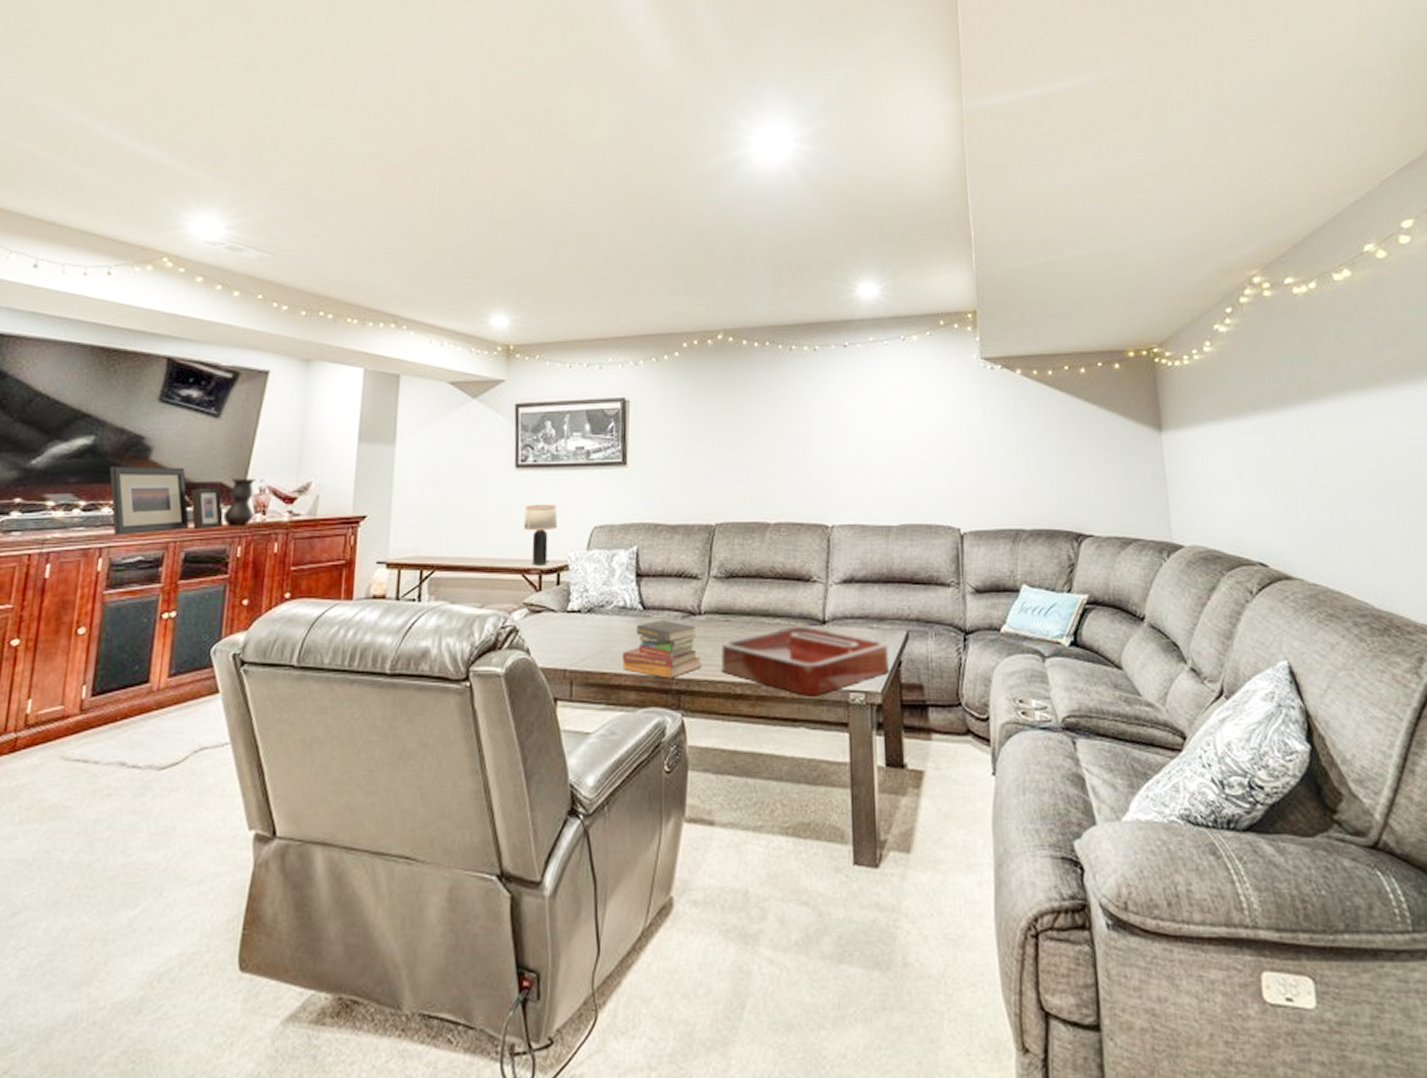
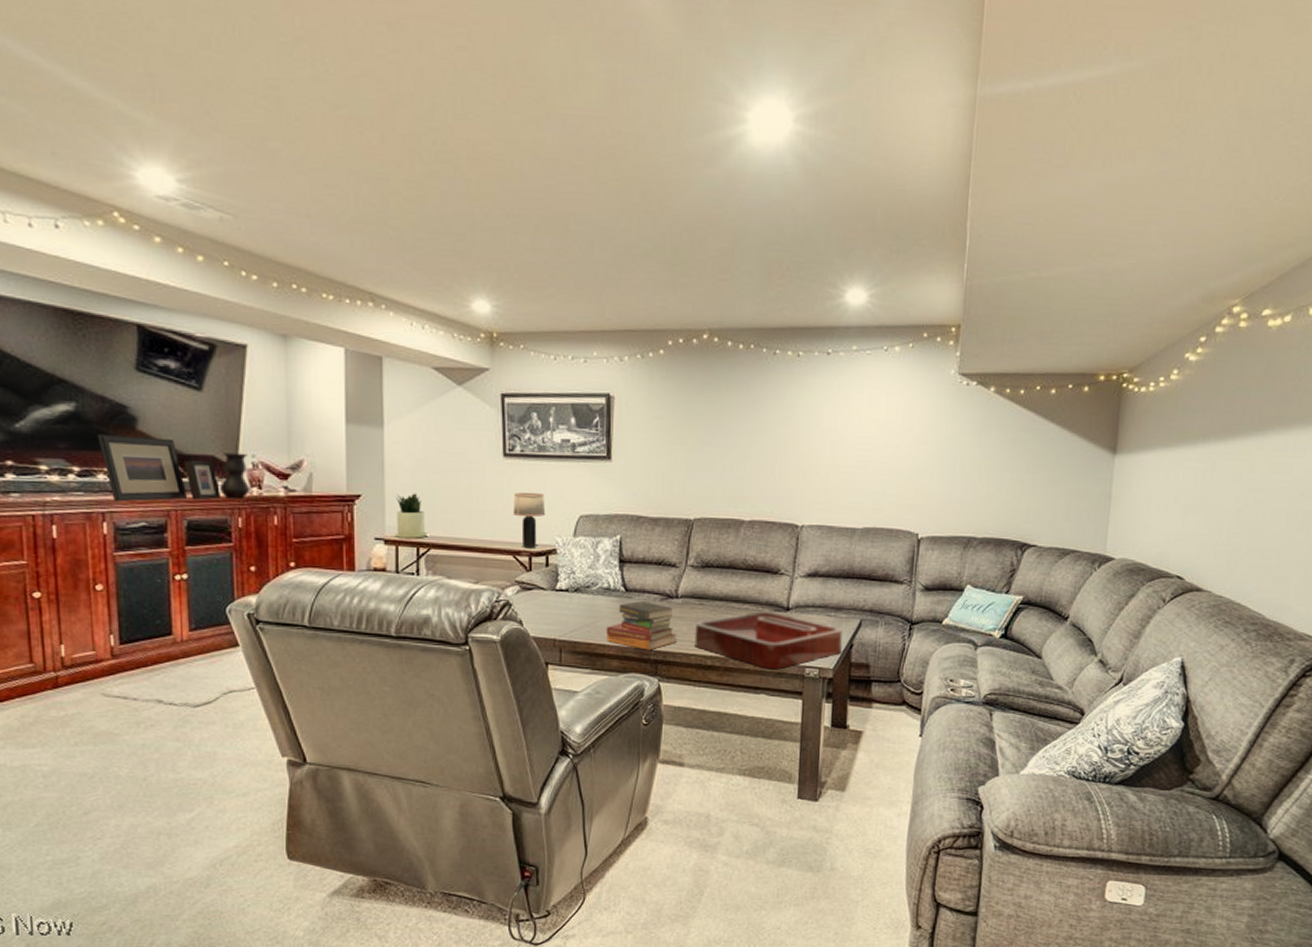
planter: none [398,511,433,560] -> present [395,493,428,539]

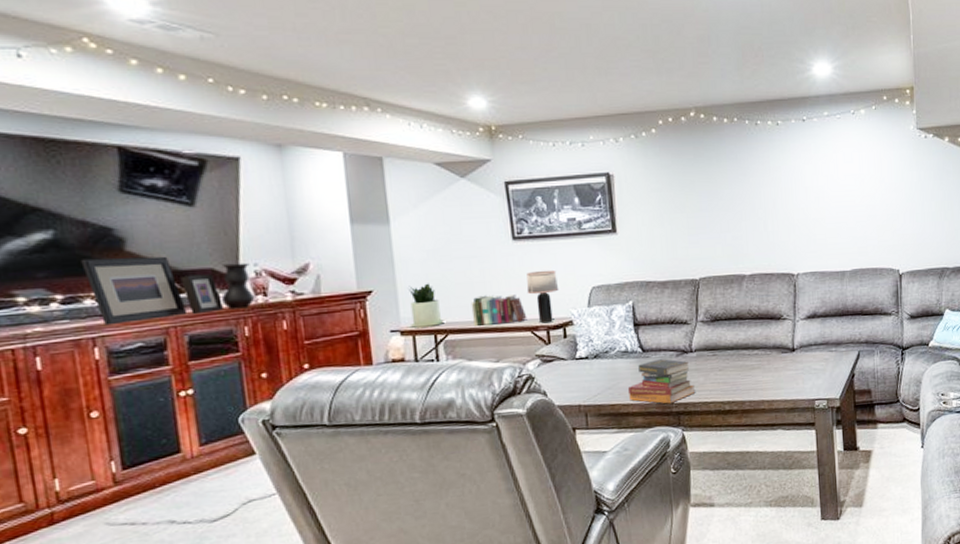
books: none [455,512,511,545] -> present [471,295,527,326]
decorative tray: present [694,611,843,670] -> none [710,354,845,407]

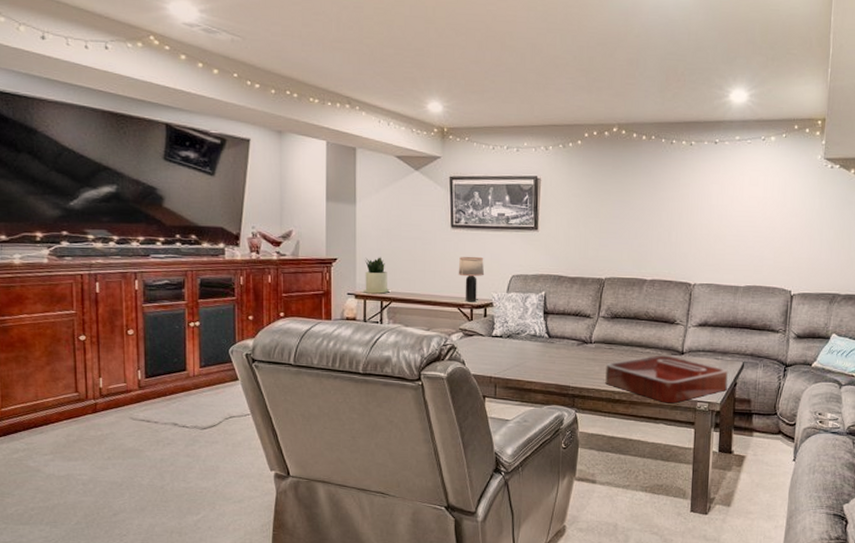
picture frame: present [80,256,188,326] -> none [132,210,202,264]
picture frame: present [180,274,223,315] -> none [199,230,227,263]
vase: present [221,262,255,311] -> none [227,224,250,263]
books: present [471,295,527,326] -> none [412,272,456,299]
books: present [627,359,695,404] -> none [532,346,590,387]
decorative tray: none [710,354,845,407] -> present [604,355,728,404]

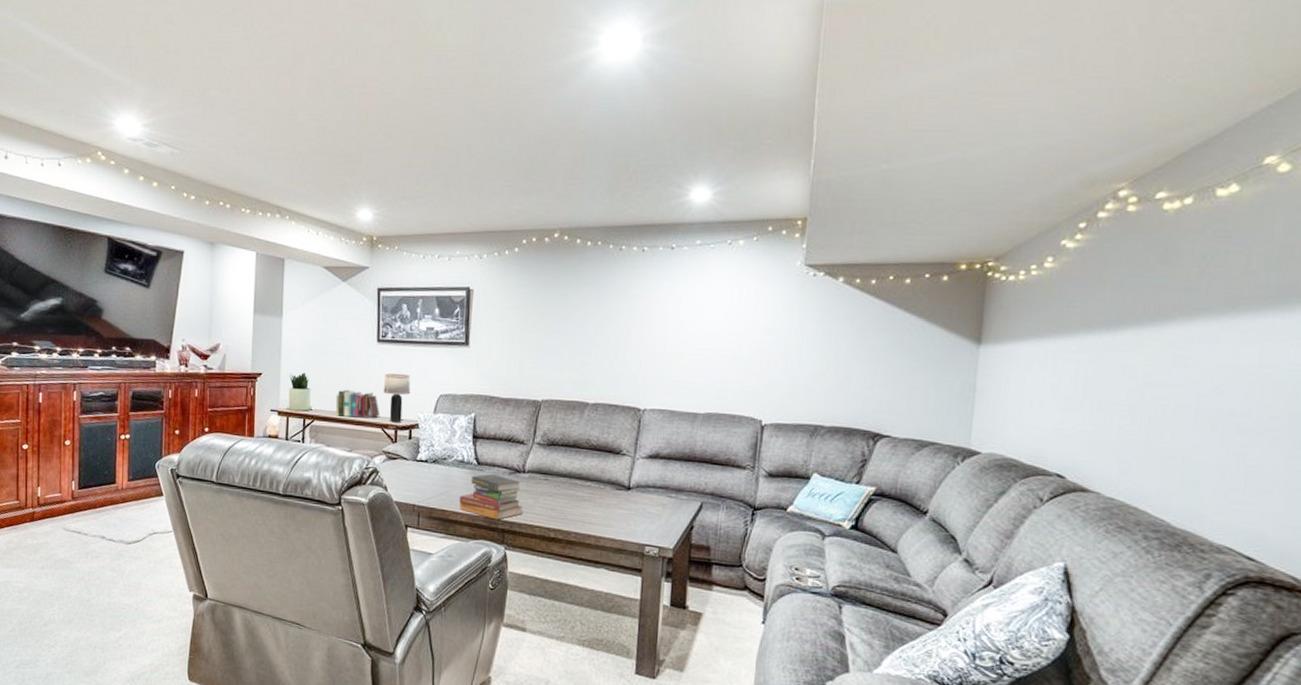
books: none [412,272,456,299] -> present [335,389,380,419]
books: none [532,346,590,387] -> present [458,474,522,520]
decorative tray: present [604,355,728,404] -> none [539,489,683,546]

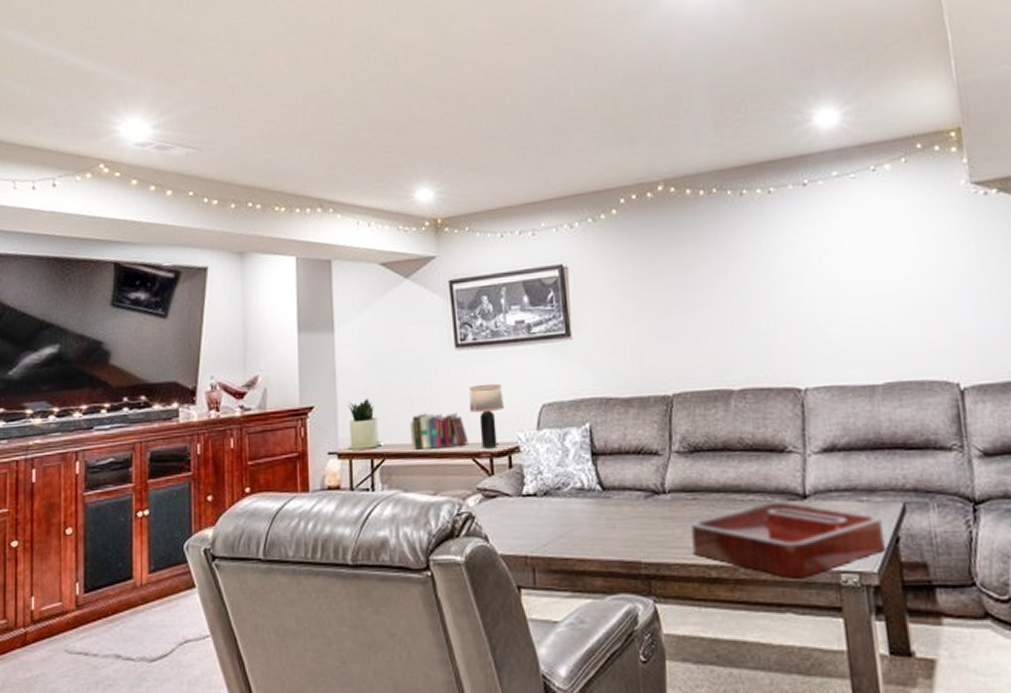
books: present [458,474,522,520] -> none [583,501,669,563]
decorative tray: none [539,489,683,546] -> present [689,501,885,579]

